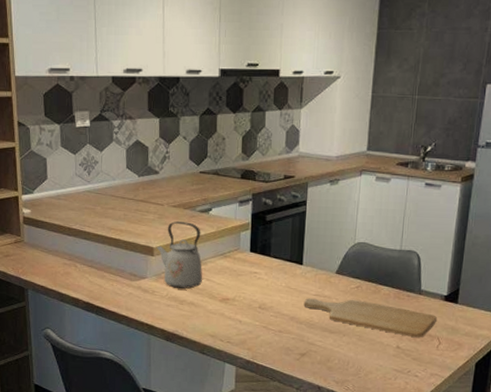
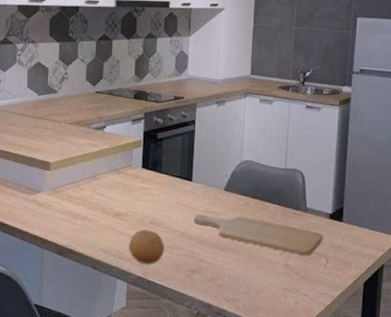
kettle: present [156,220,203,289] -> none [52,137,97,203]
fruit: none [236,314,274,348] -> present [128,230,165,264]

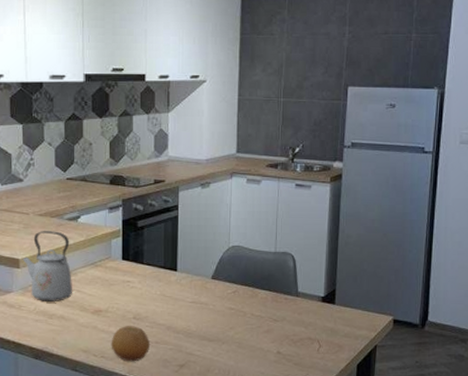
kettle: none [52,137,97,203] -> present [22,230,73,301]
chopping board: present [193,214,323,256] -> none [180,305,315,342]

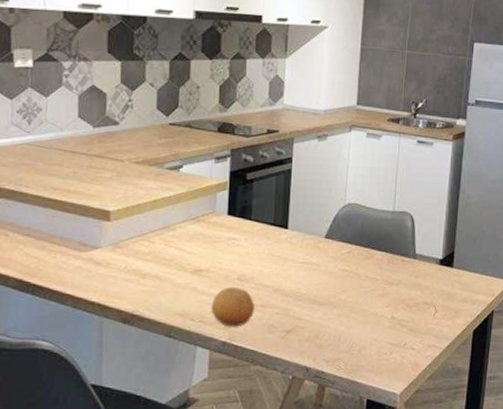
kettle: present [22,230,73,301] -> none [113,179,171,259]

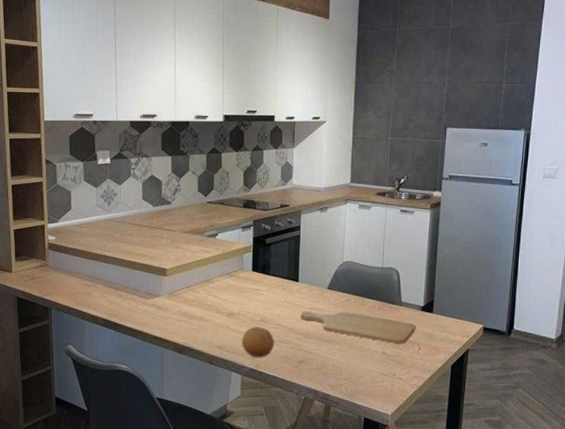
chopping board: none [289,266,432,307] -> present [300,311,416,344]

